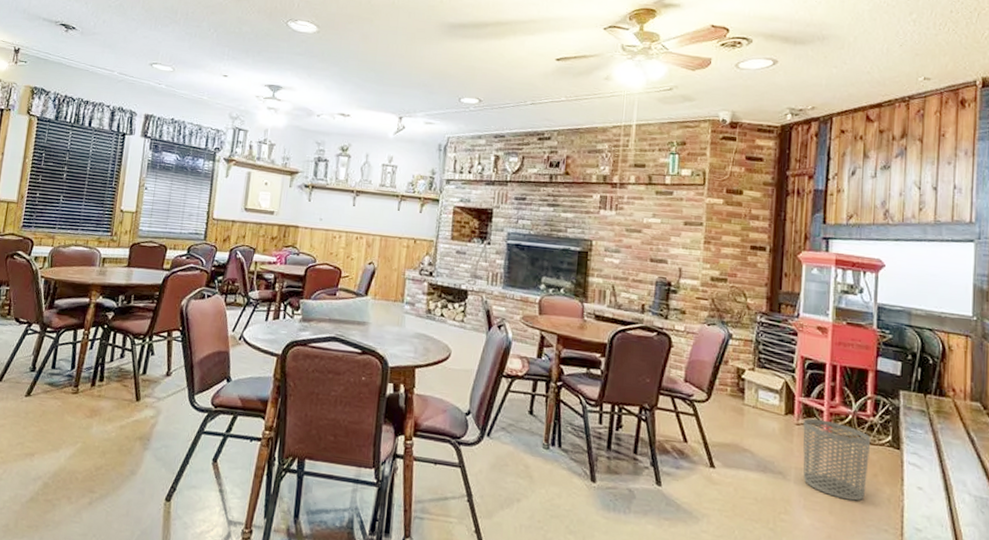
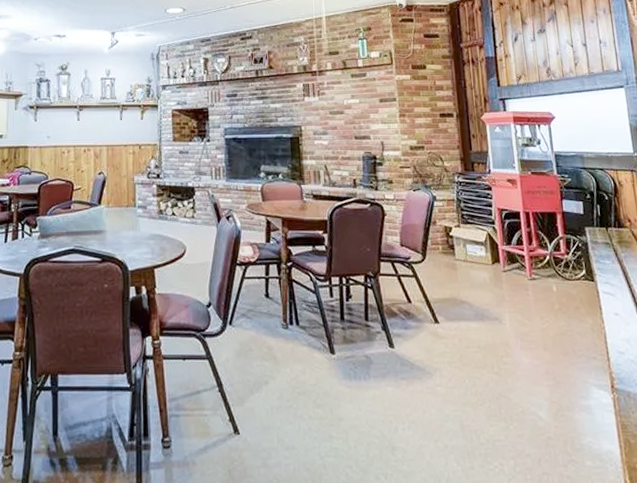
waste bin: present [803,418,871,501] -> none [509,263,572,335]

